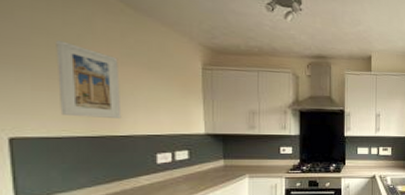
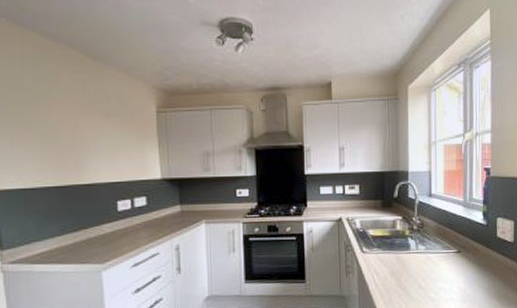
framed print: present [56,41,122,118] -> none [29,96,85,168]

